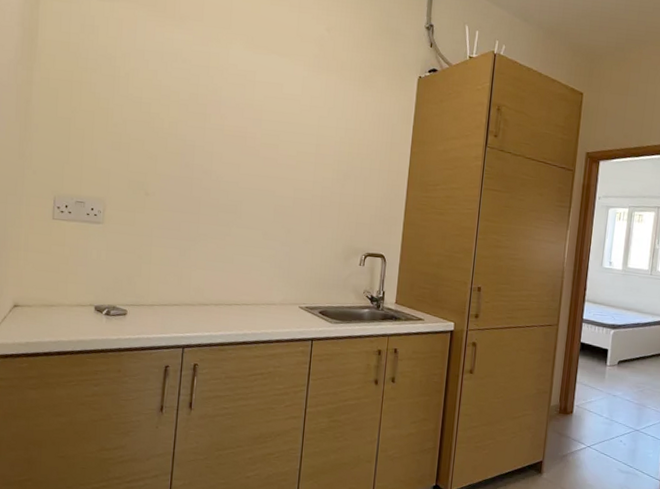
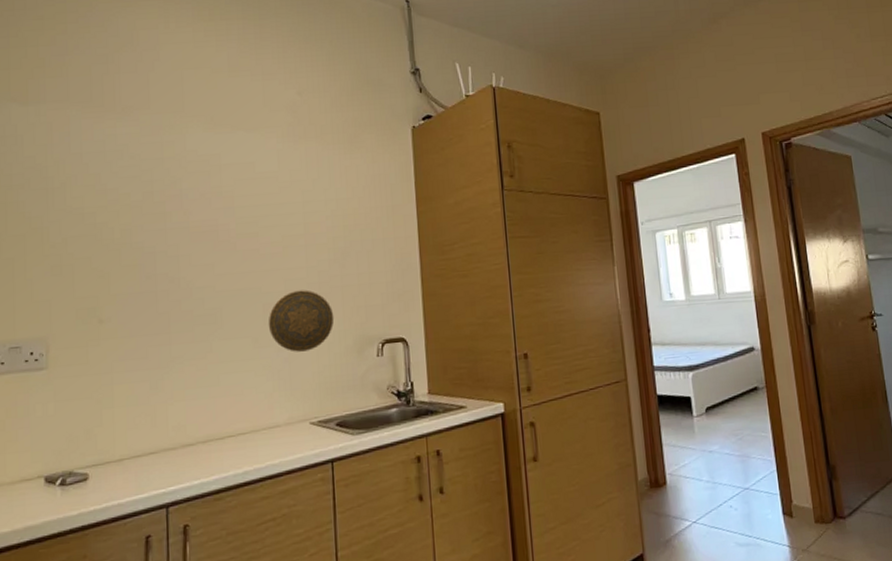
decorative plate: none [276,199,330,250] -> present [268,290,334,352]

